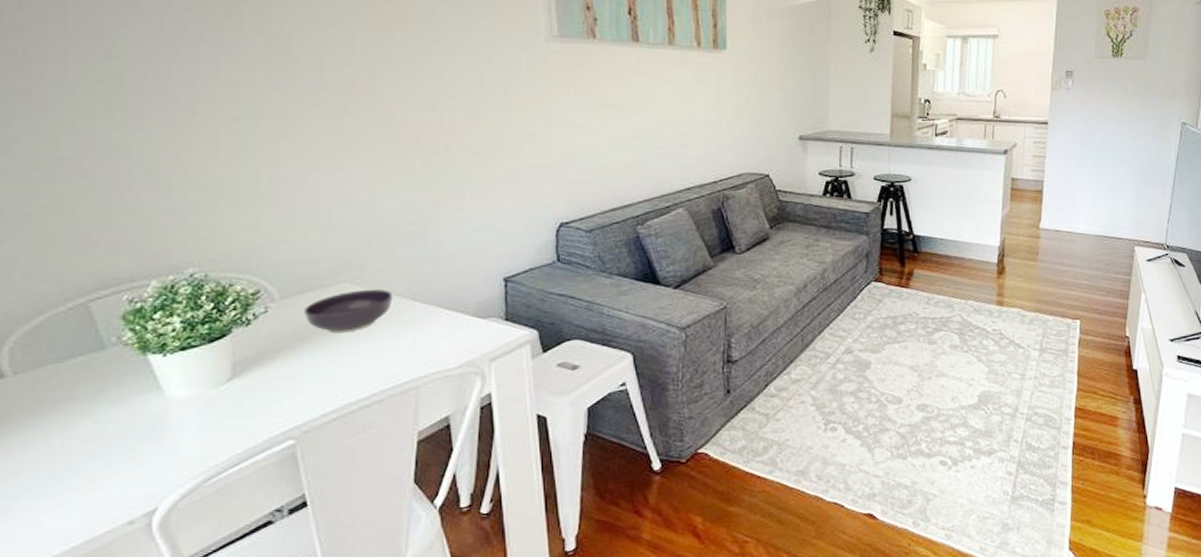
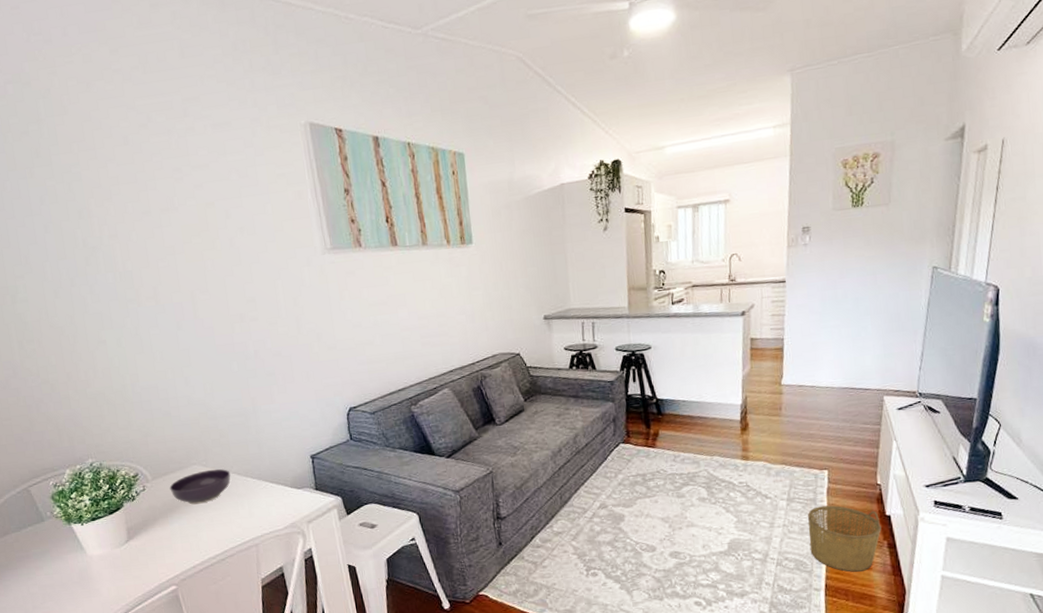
basket: none [1059,357,1128,429] -> present [808,505,882,572]

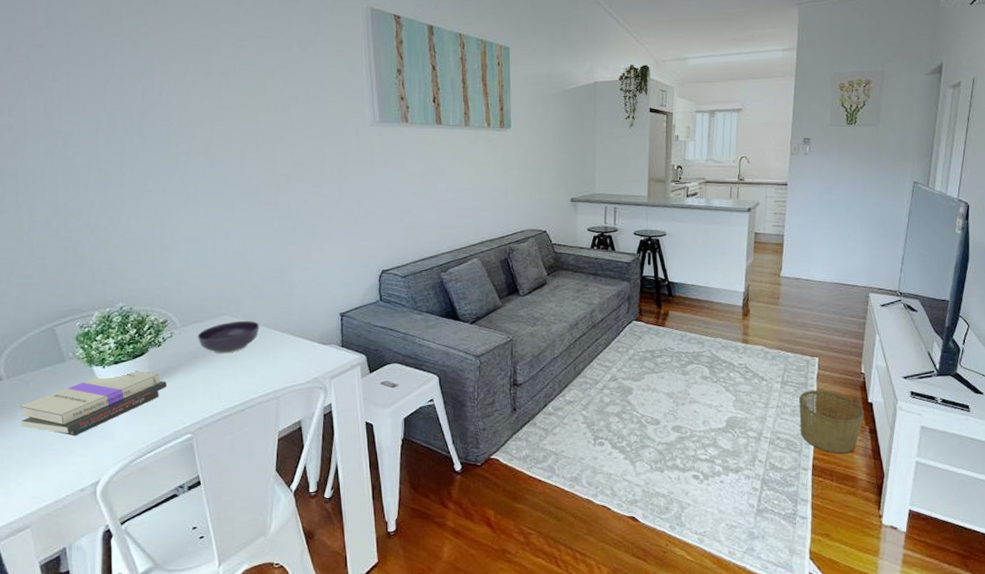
books: none [7,525,146,594] -> present [20,370,167,436]

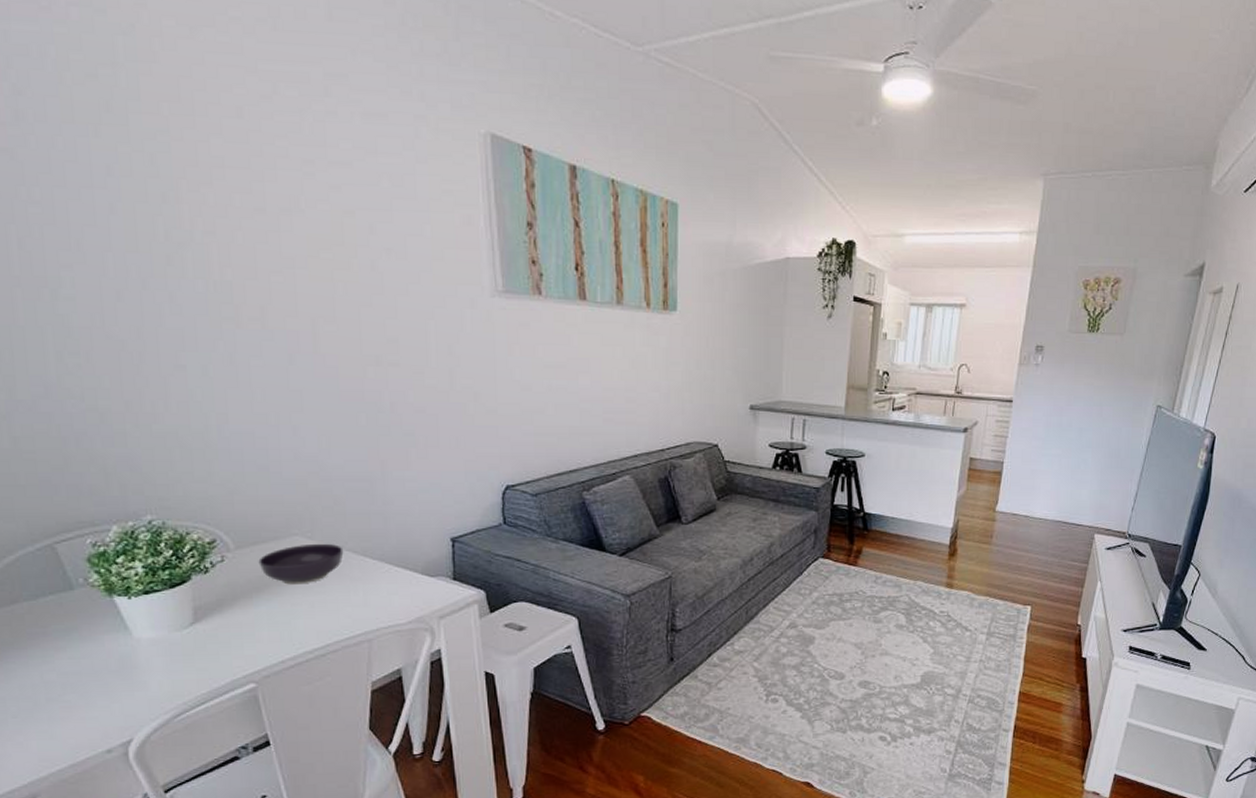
books: present [20,370,167,436] -> none [12,603,219,685]
basket: present [799,390,864,454] -> none [1004,643,1076,714]

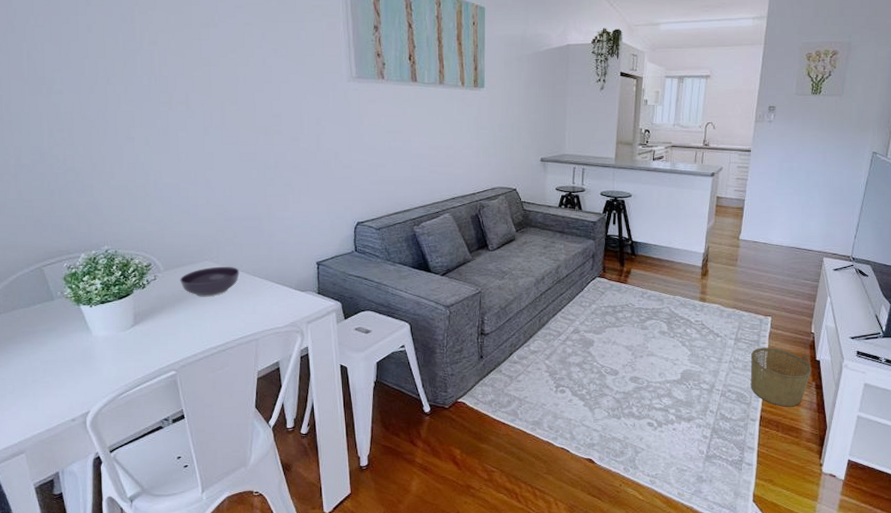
basket: none [1004,643,1076,714] -> present [750,347,811,407]

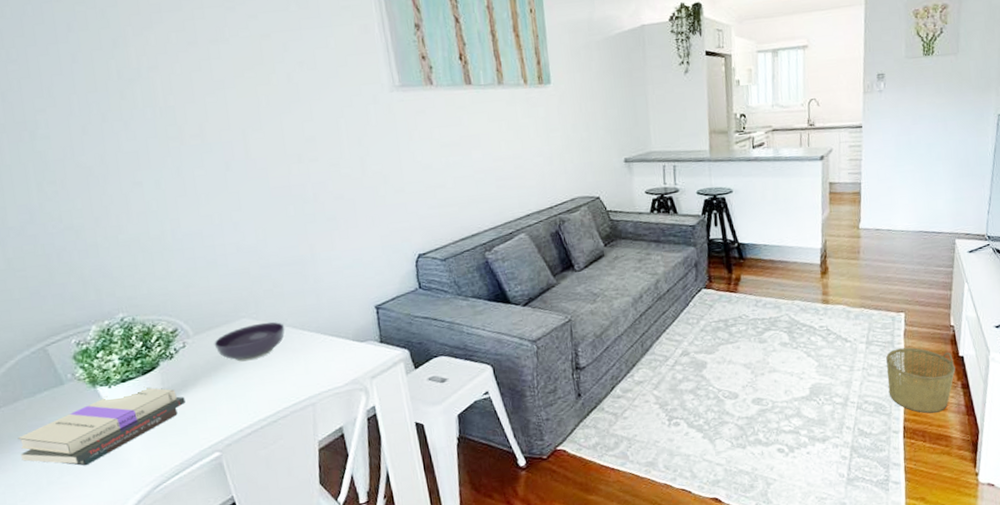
books: none [12,310,151,370] -> present [17,387,186,466]

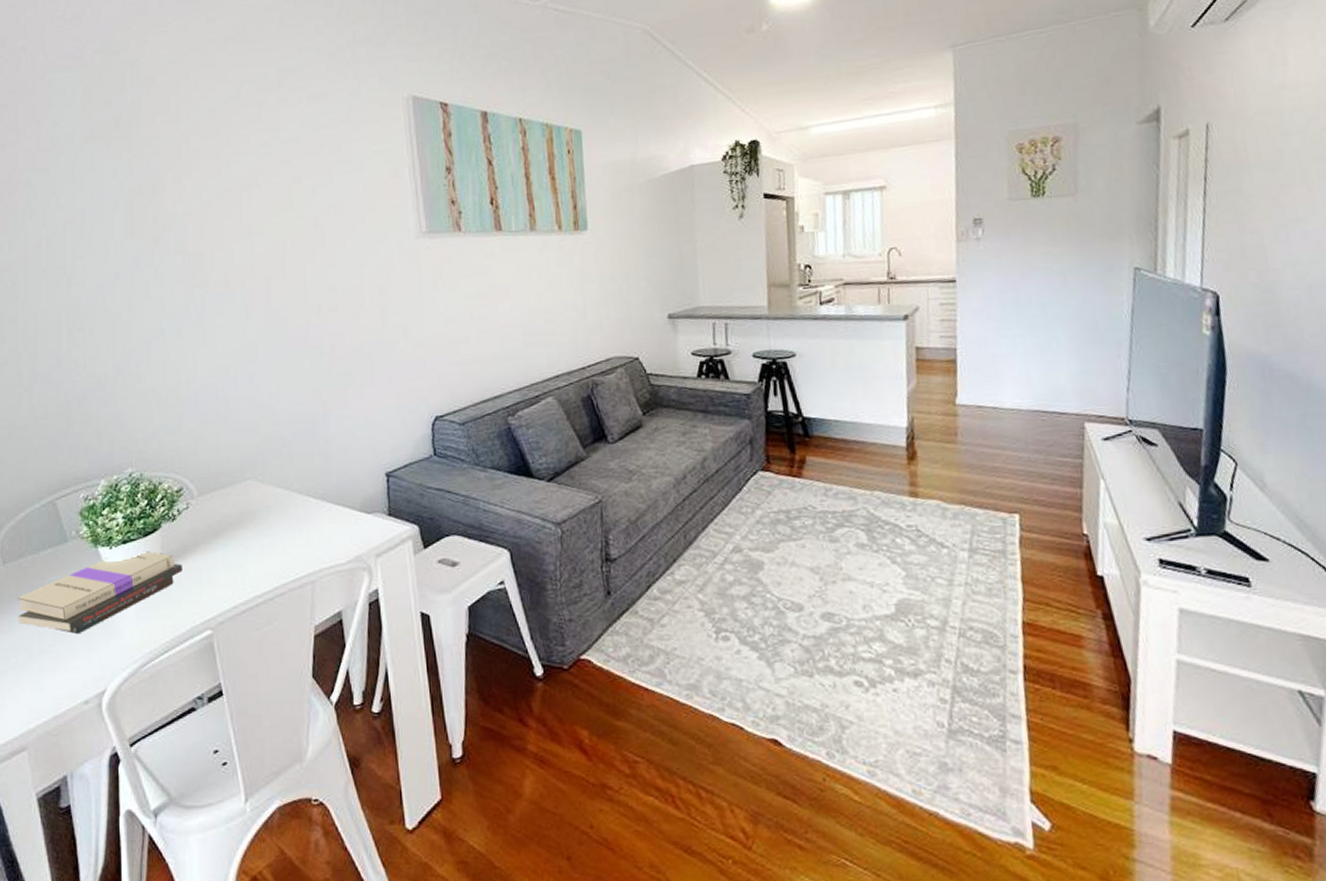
bowl: present [214,322,285,362] -> none [217,485,290,528]
basket: present [886,347,956,414] -> none [996,559,1093,650]

